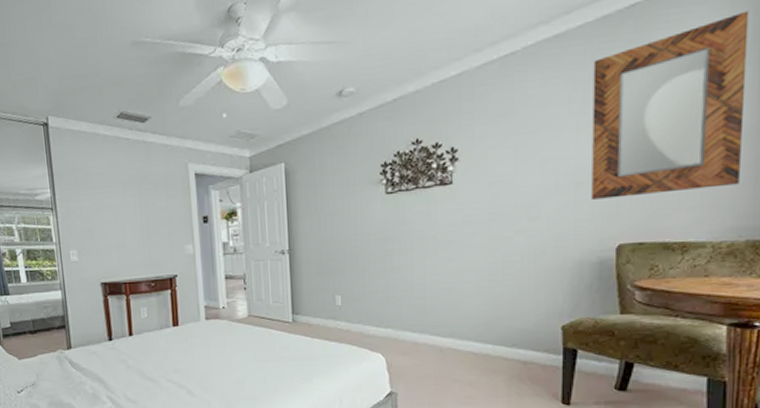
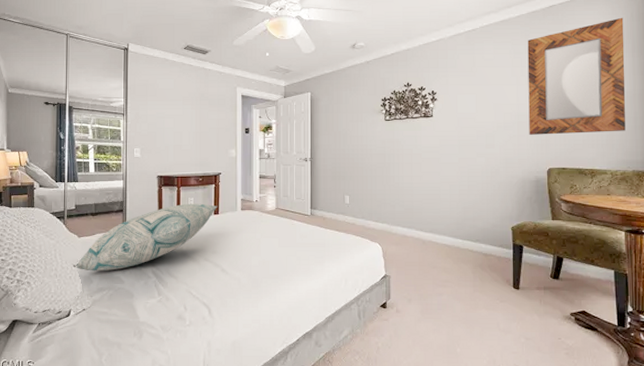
decorative pillow: none [19,313,177,398] -> present [75,203,218,272]

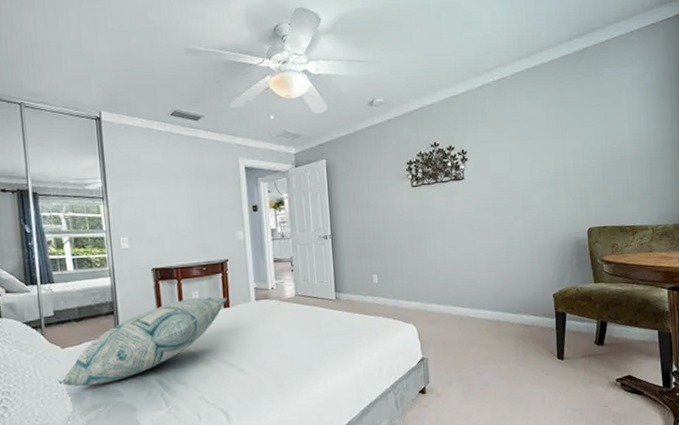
home mirror: present [527,17,625,135] -> none [561,58,665,193]

